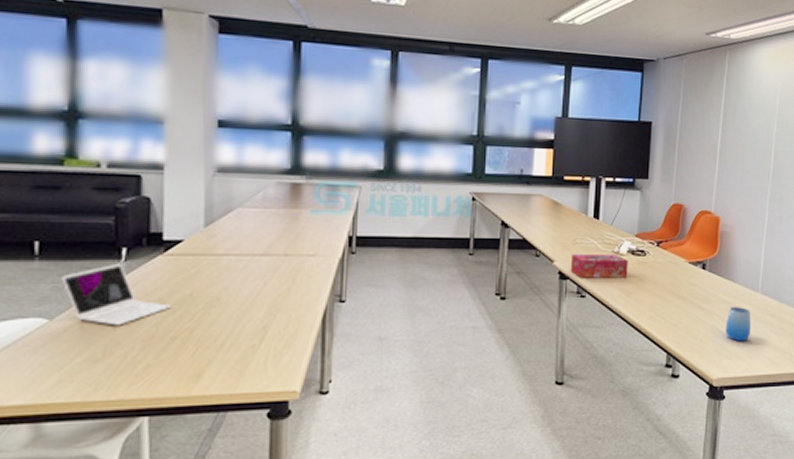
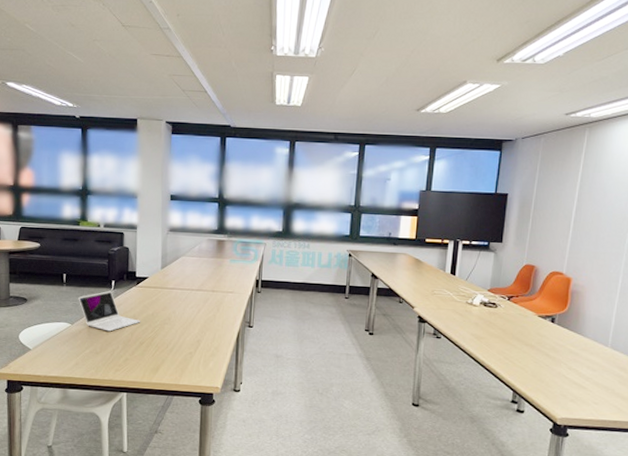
tissue box: present [570,254,628,278] -> none [428,303,480,325]
cup: present [725,307,752,342] -> none [572,358,599,389]

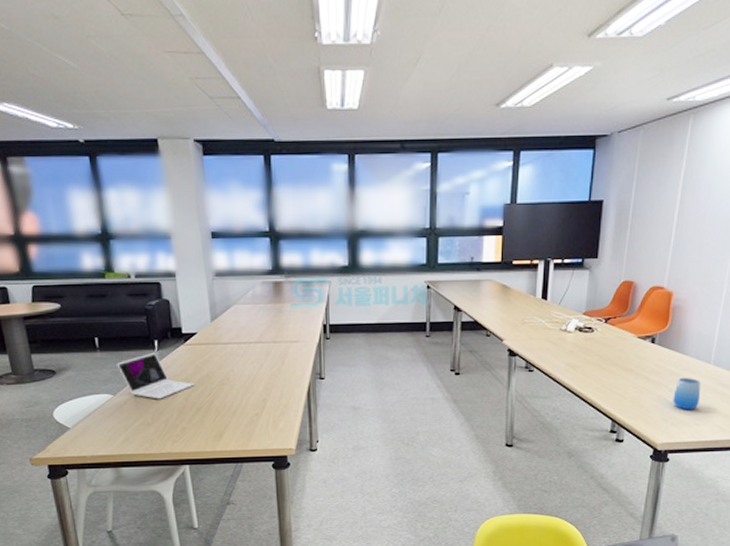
cup: none [572,358,599,389] -> present [673,378,701,410]

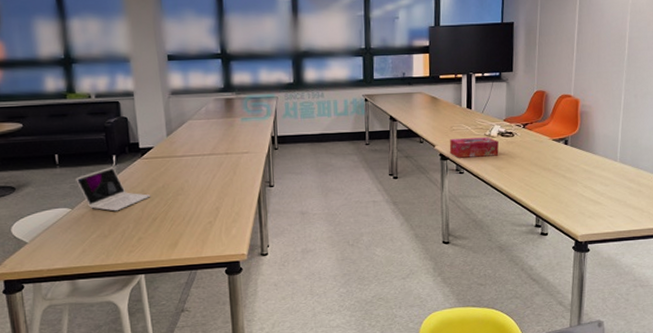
tissue box: none [519,332,575,354] -> present [449,137,499,158]
cup: present [673,378,701,410] -> none [588,175,612,204]

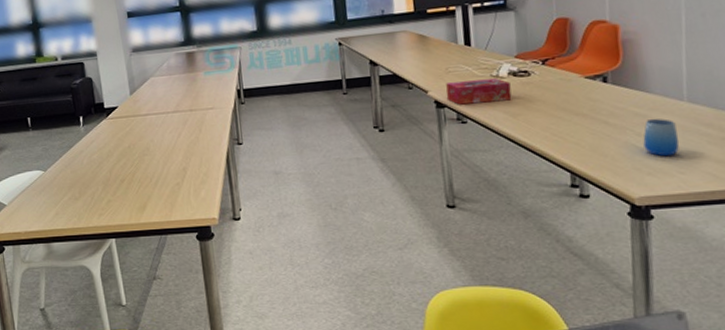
laptop: present [76,166,151,212] -> none [47,128,118,173]
cup: none [588,175,612,204] -> present [643,119,680,157]

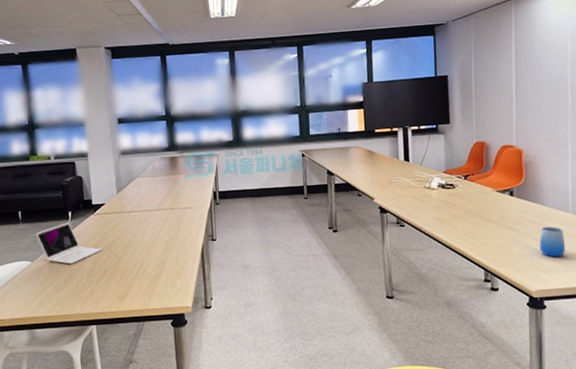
laptop: none [47,128,118,173] -> present [36,222,102,264]
tissue box: present [446,78,512,105] -> none [388,189,441,211]

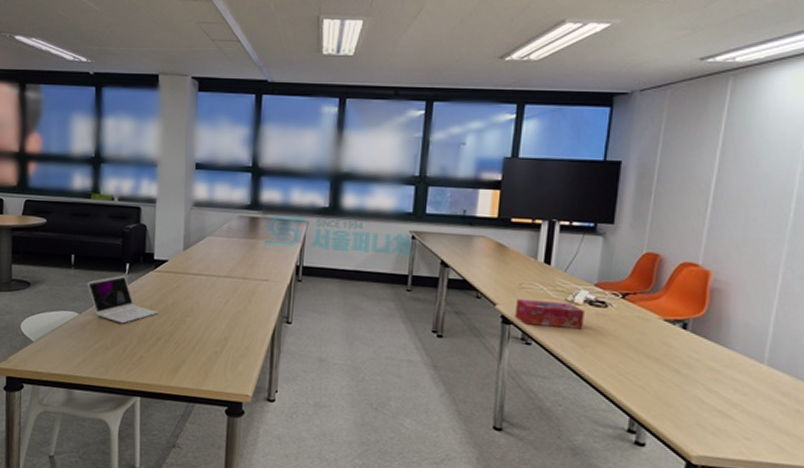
tissue box: none [388,189,441,211] -> present [514,299,584,330]
cup: present [539,227,566,258] -> none [712,376,751,419]

